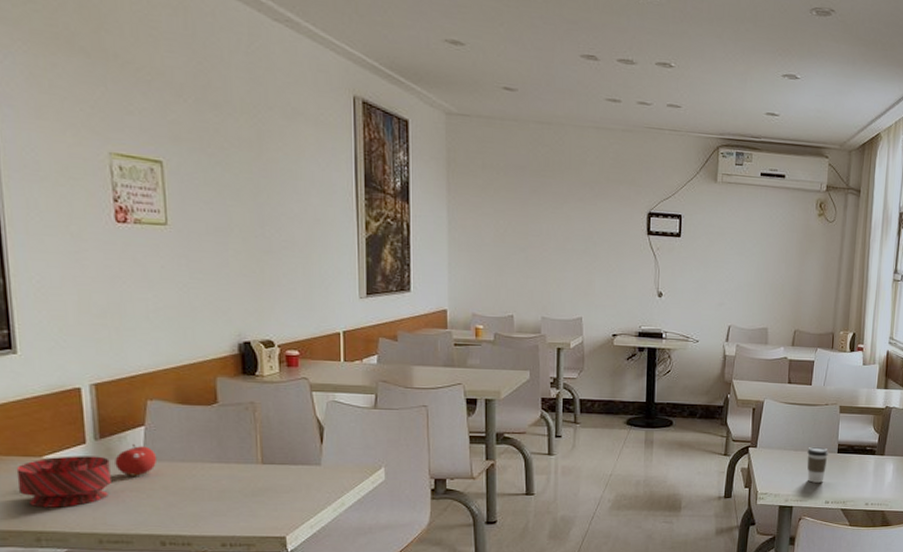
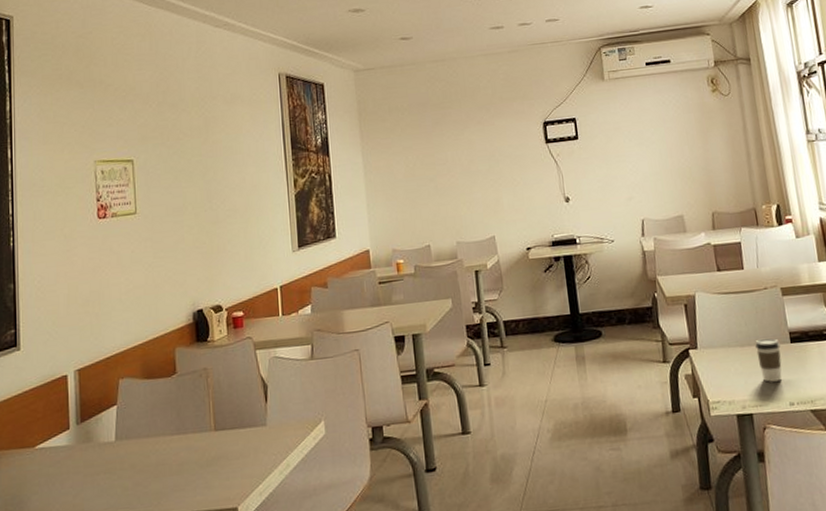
bowl: present [16,456,111,508] -> none [14,440,89,499]
fruit: present [115,443,158,476] -> none [92,424,127,458]

